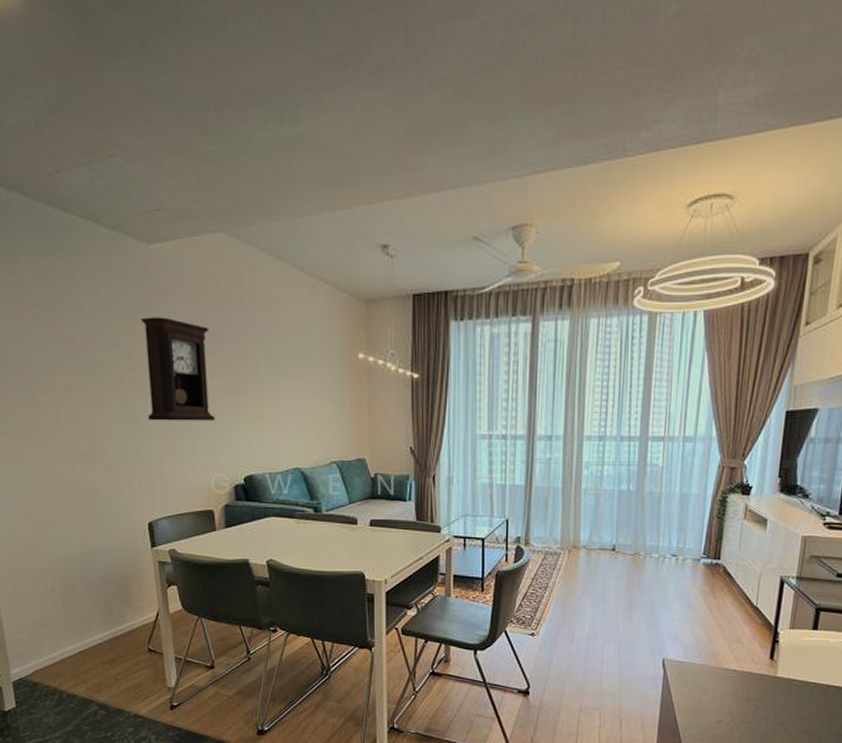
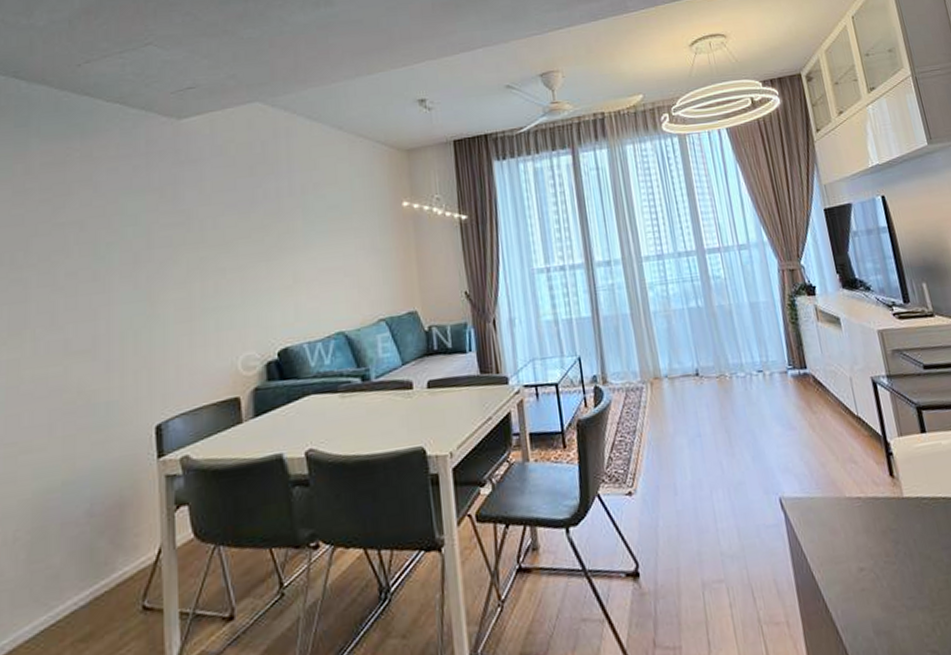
pendulum clock: present [140,317,215,421] -> none [164,188,245,301]

